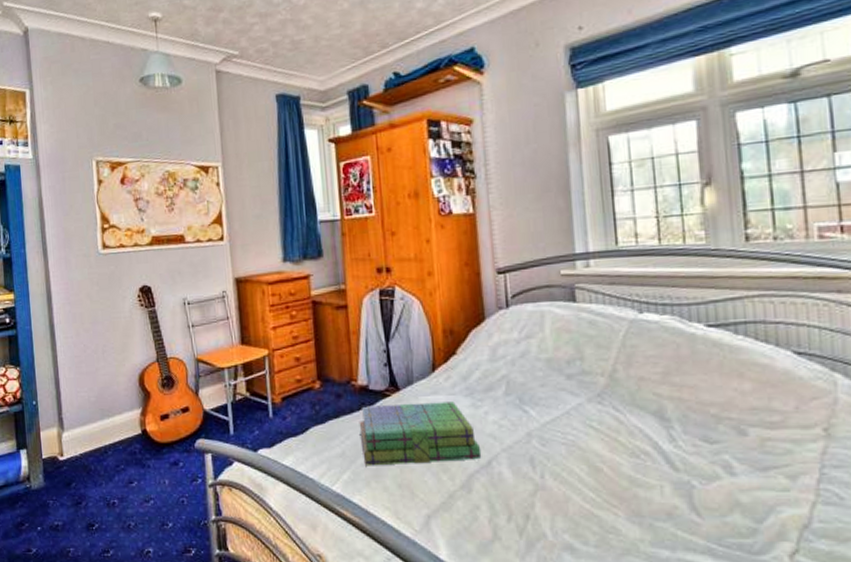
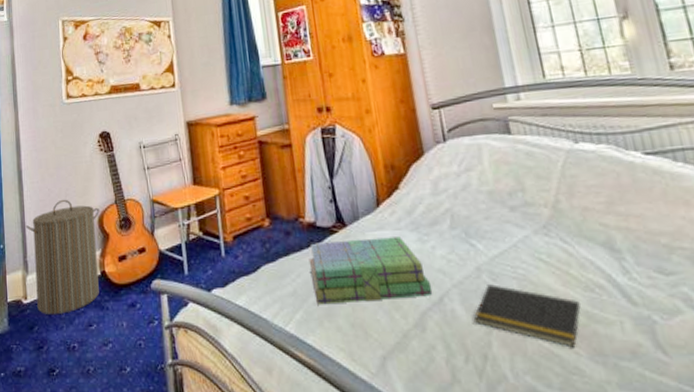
laundry hamper: none [59,356,140,471] -> present [25,199,100,314]
notepad: none [520,449,626,509] -> present [474,284,582,348]

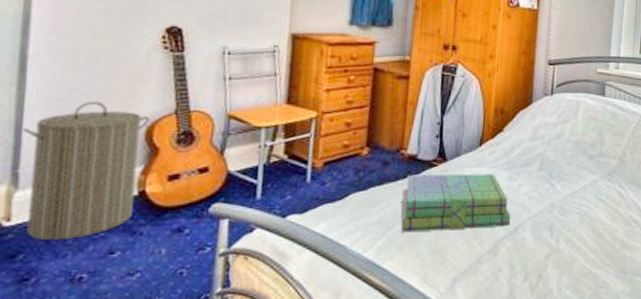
notepad: present [474,284,582,348] -> none [539,218,620,268]

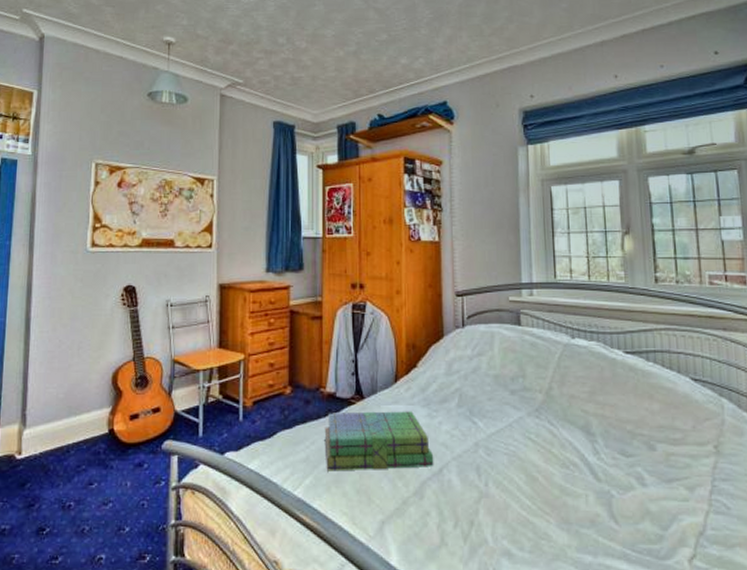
laundry hamper: present [22,101,150,240] -> none [28,352,115,471]

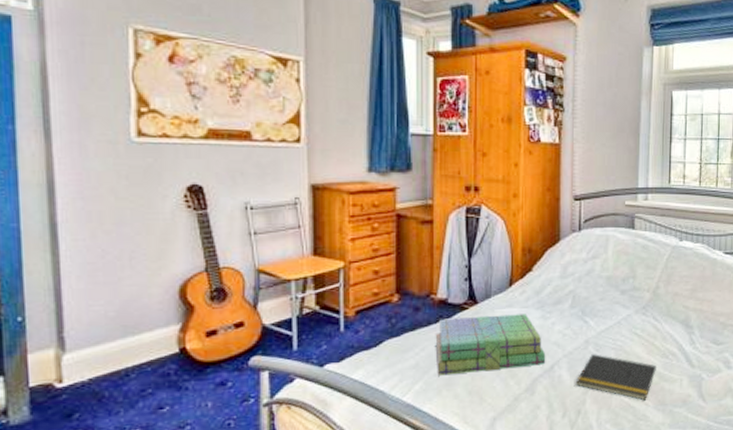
notepad: none [467,459,557,516] -> present [576,354,658,401]

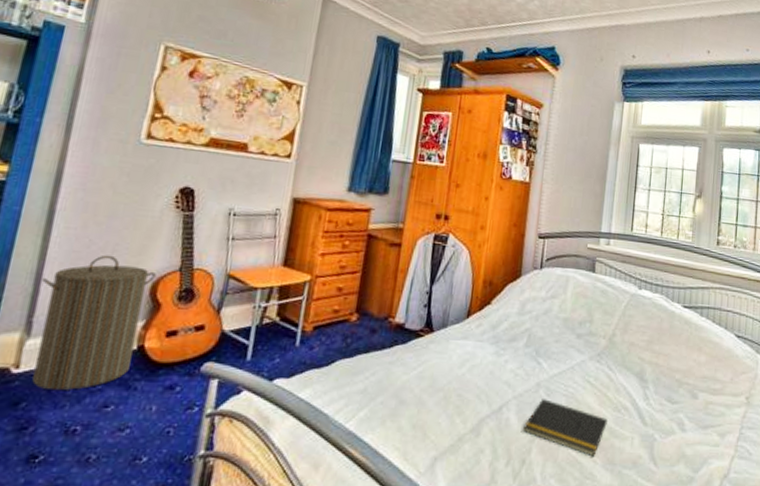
laundry hamper: none [61,263,182,399] -> present [32,255,156,390]
stack of books: present [435,314,546,376] -> none [384,344,496,406]

